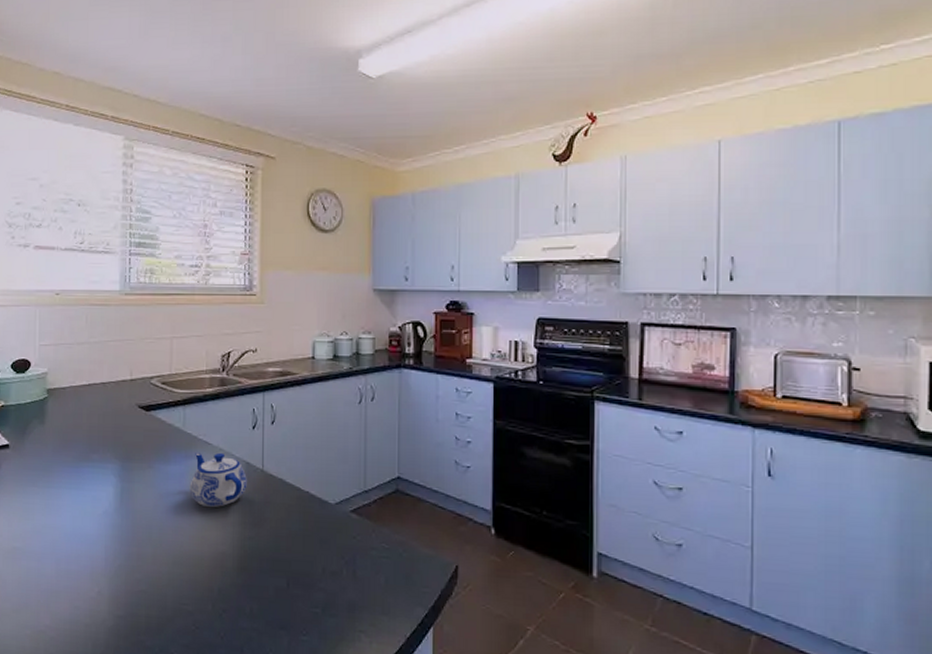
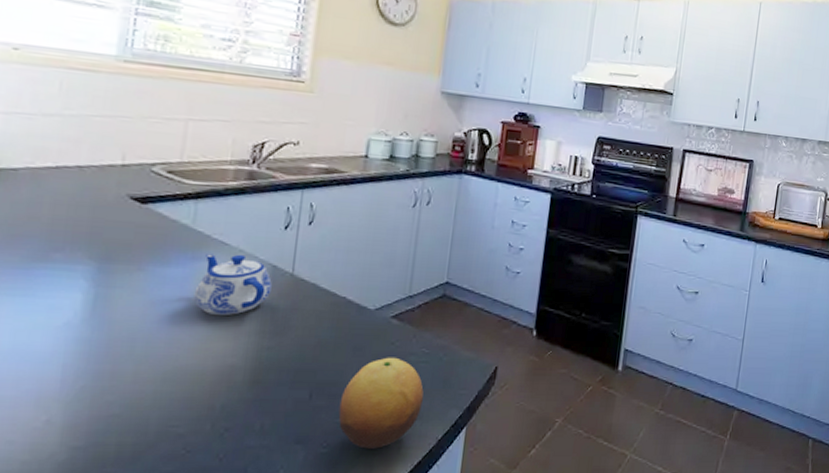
fruit: none [313,550,389,641] -> present [338,357,424,449]

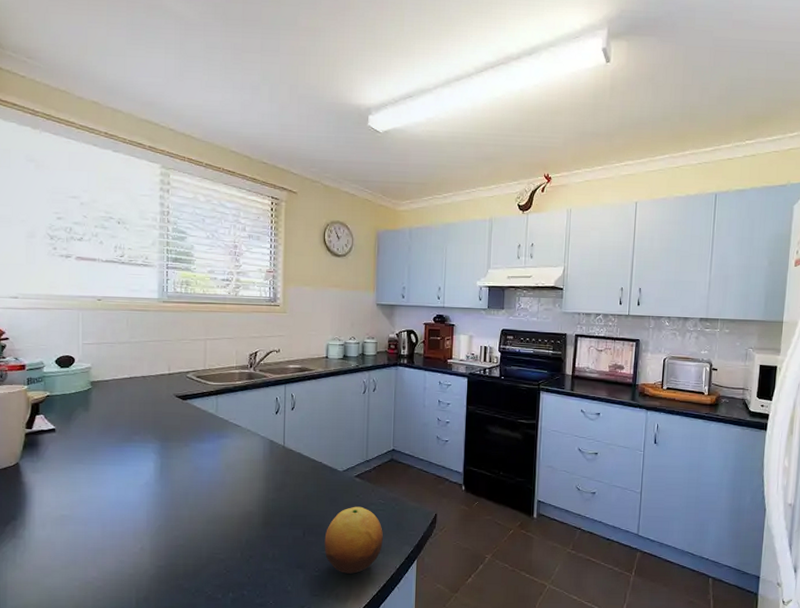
teapot: present [193,254,272,316] -> none [221,433,271,477]

